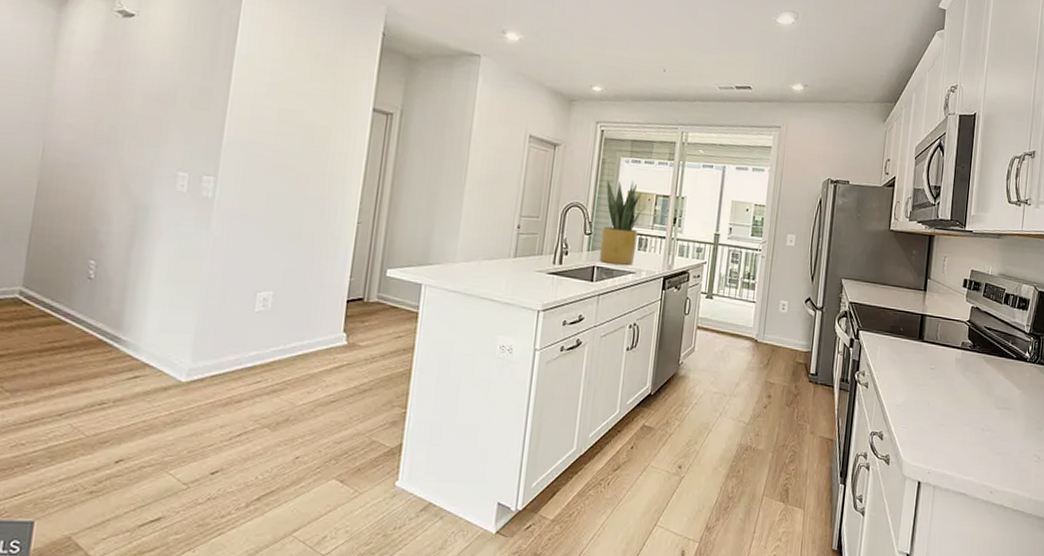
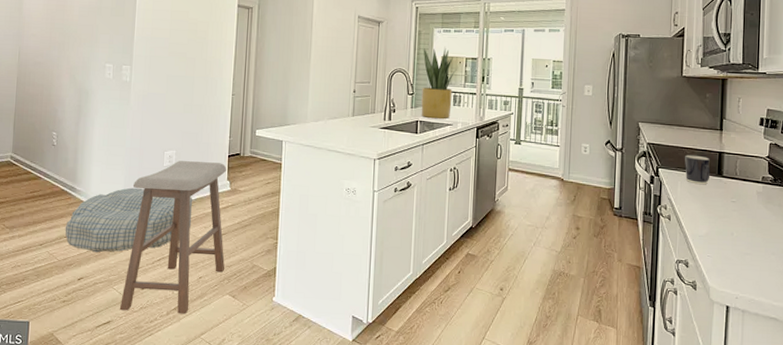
dog bed: none [99,339,294,426] -> present [65,187,193,253]
bar stool: none [175,305,343,506] -> present [119,161,226,314]
mug: none [886,316,912,350] -> present [684,155,711,185]

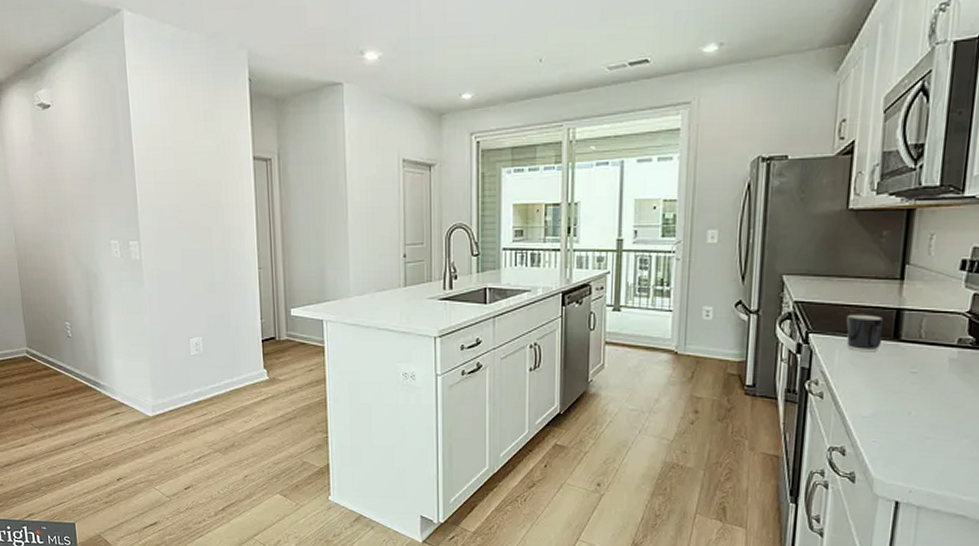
dog bed: present [65,187,193,253] -> none [95,380,230,452]
bar stool: present [119,161,226,314] -> none [160,348,273,515]
planter: present [421,47,457,119] -> none [488,192,534,283]

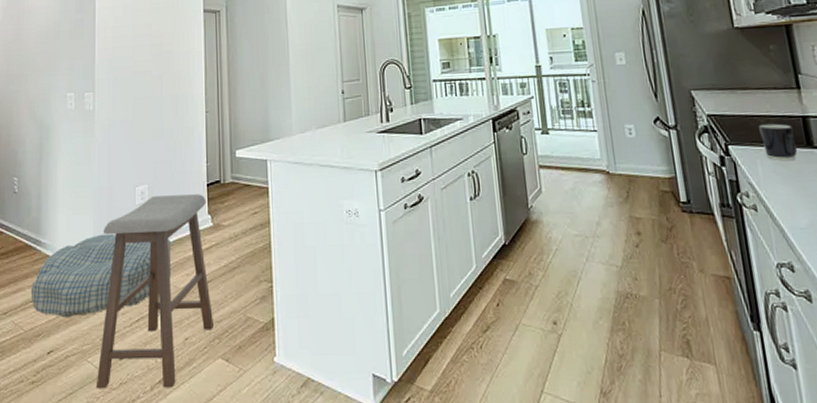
dog bed: none [95,380,230,452] -> present [30,233,172,318]
bar stool: none [160,348,273,515] -> present [95,194,215,388]

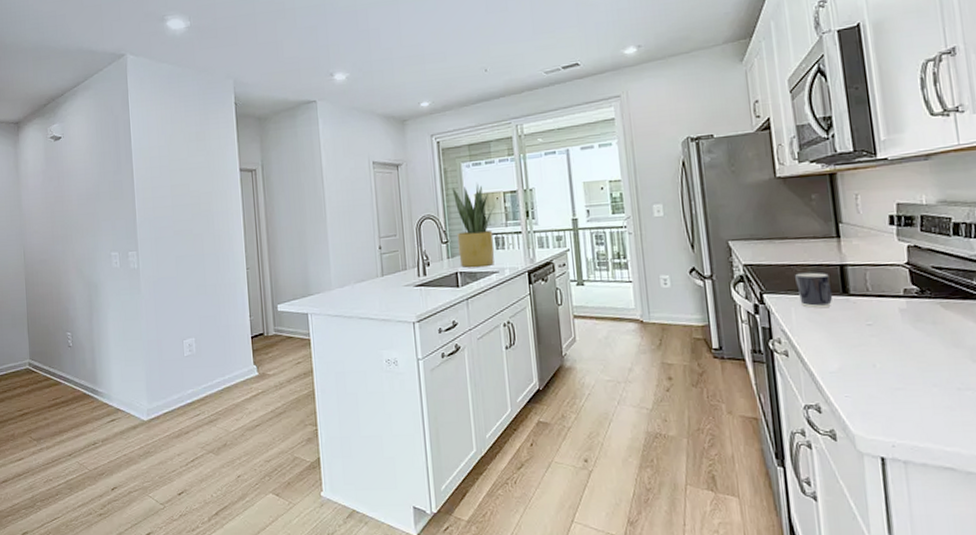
dog bed: present [30,233,172,318] -> none [91,383,222,458]
bar stool: present [95,194,215,388] -> none [155,346,264,519]
planter: none [415,28,459,114] -> present [452,183,495,267]

